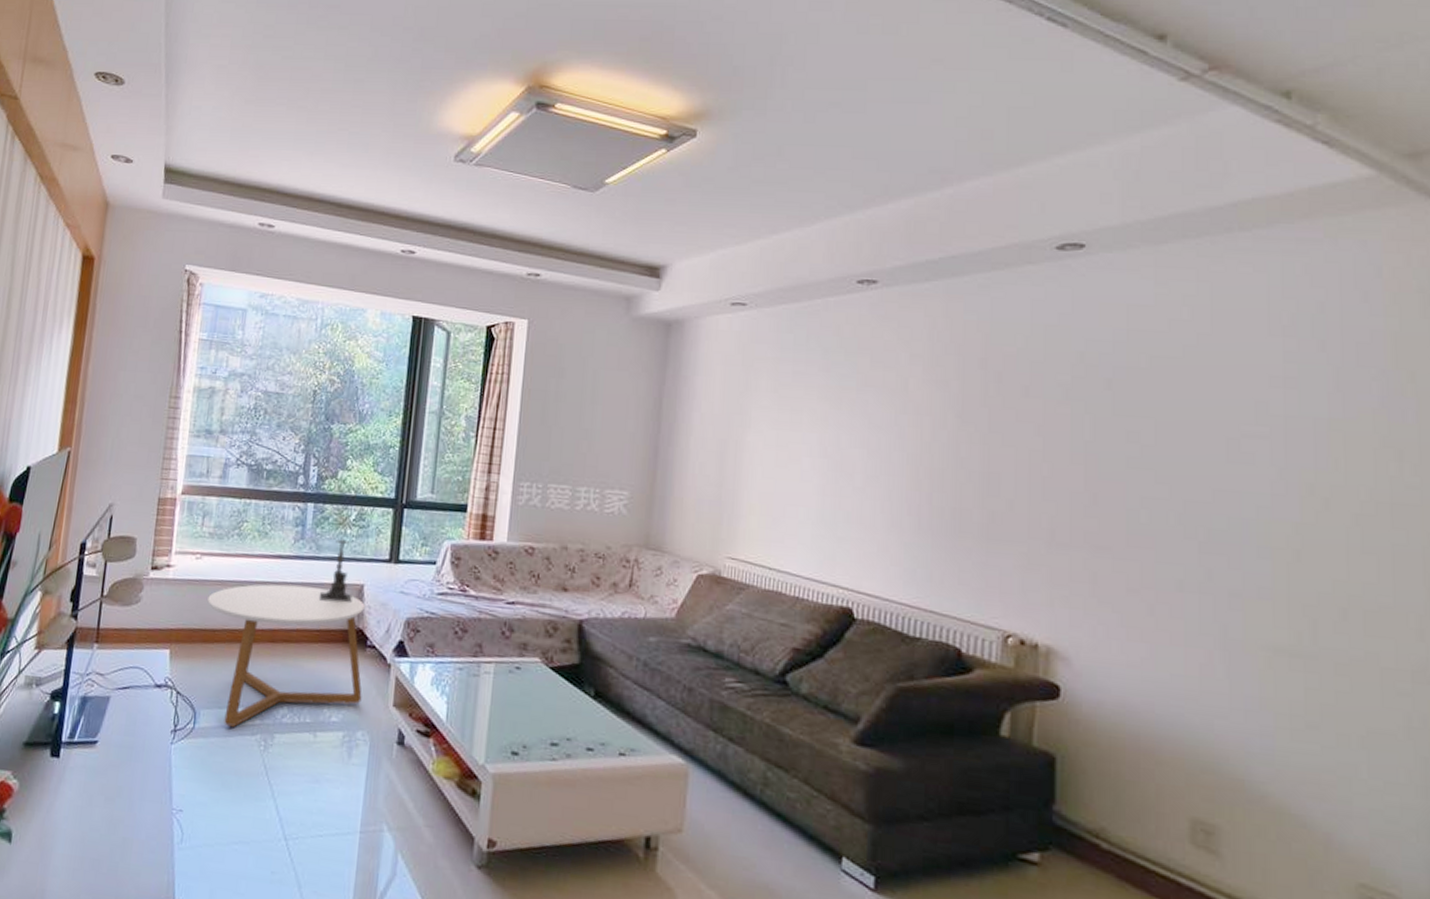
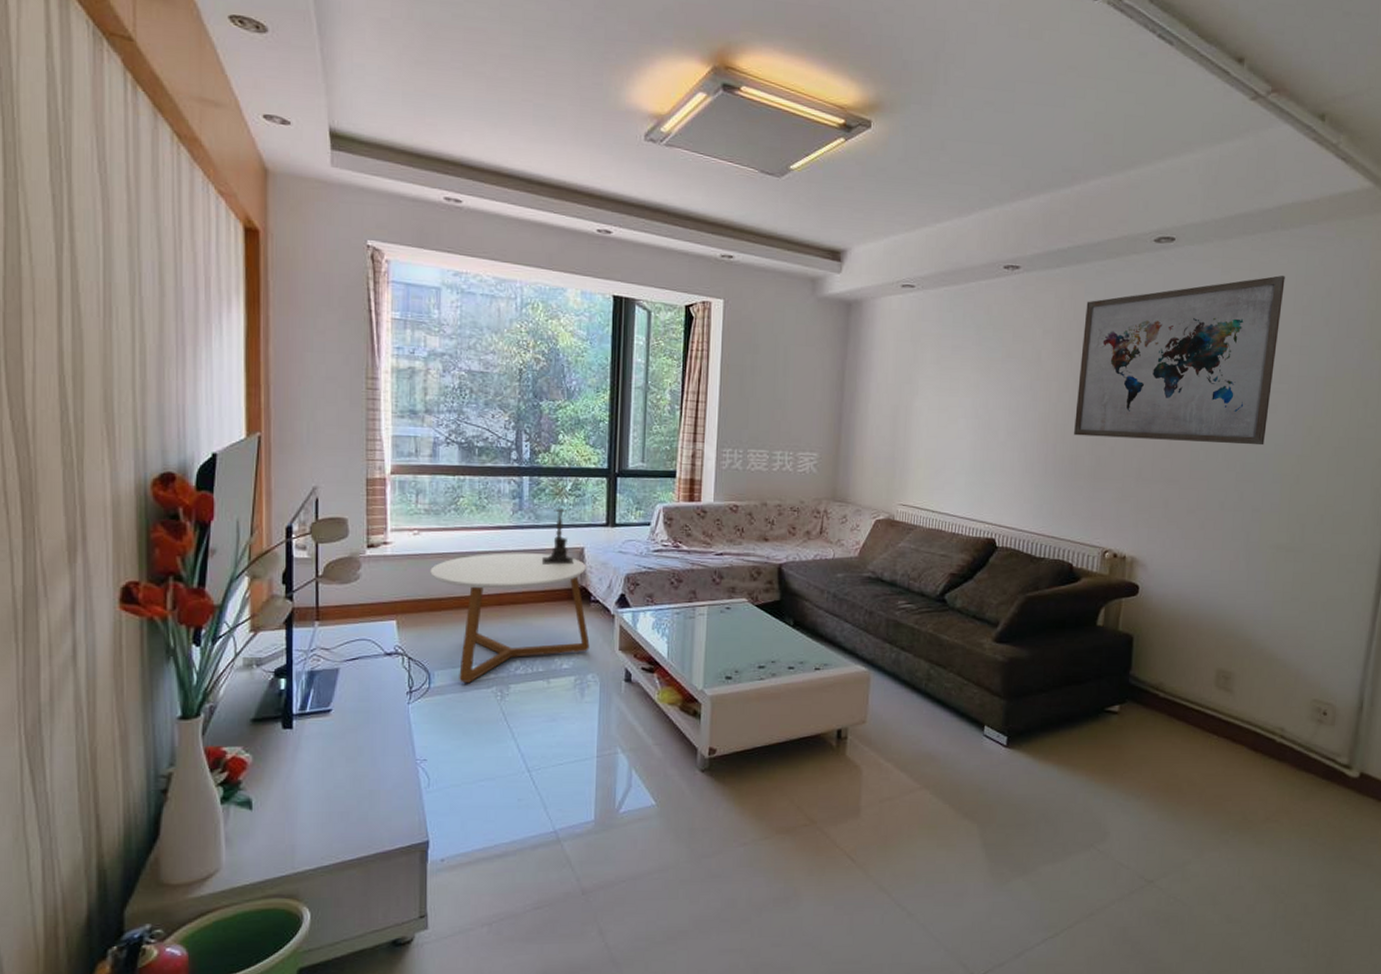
wall art: none [956,287,1251,507] -> present [1074,276,1285,446]

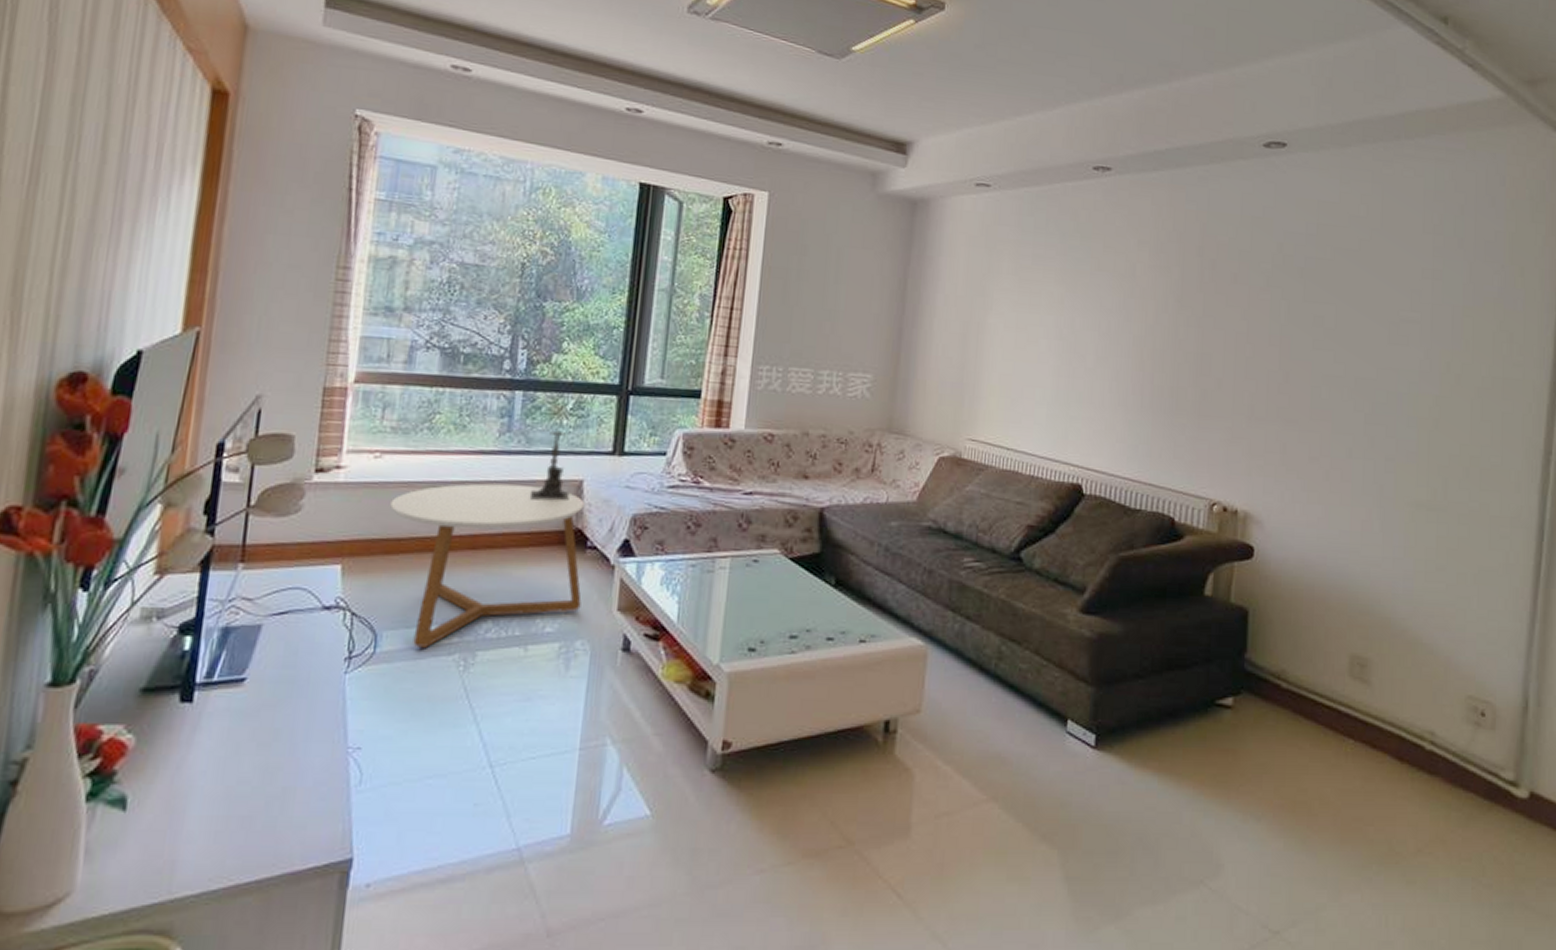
wall art: present [1074,276,1285,446] -> none [1175,189,1412,383]

